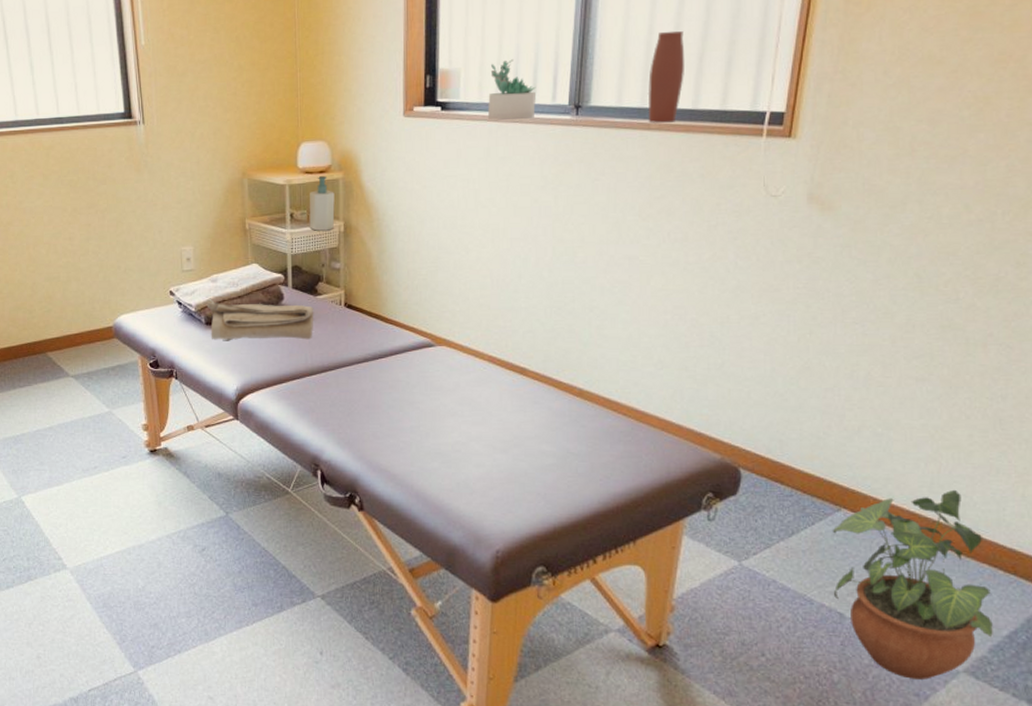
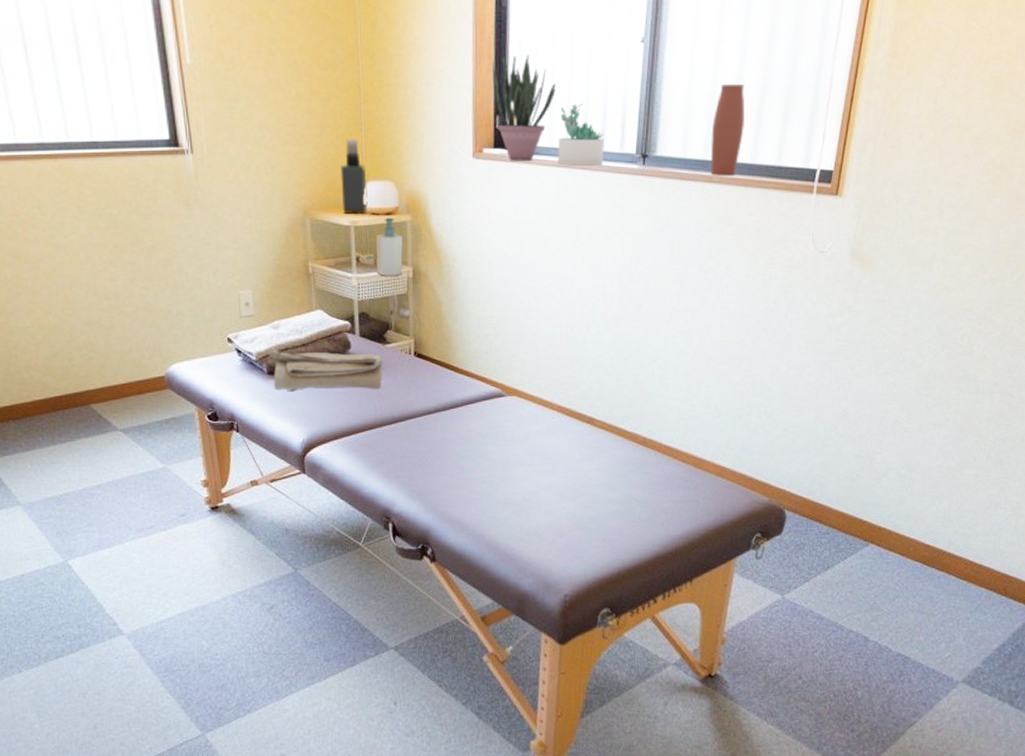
spray bottle: none [277,104,302,174] -> present [340,139,368,215]
potted plant: none [422,16,486,118] -> present [492,54,556,161]
potted plant: present [833,489,993,679] -> none [861,523,986,691]

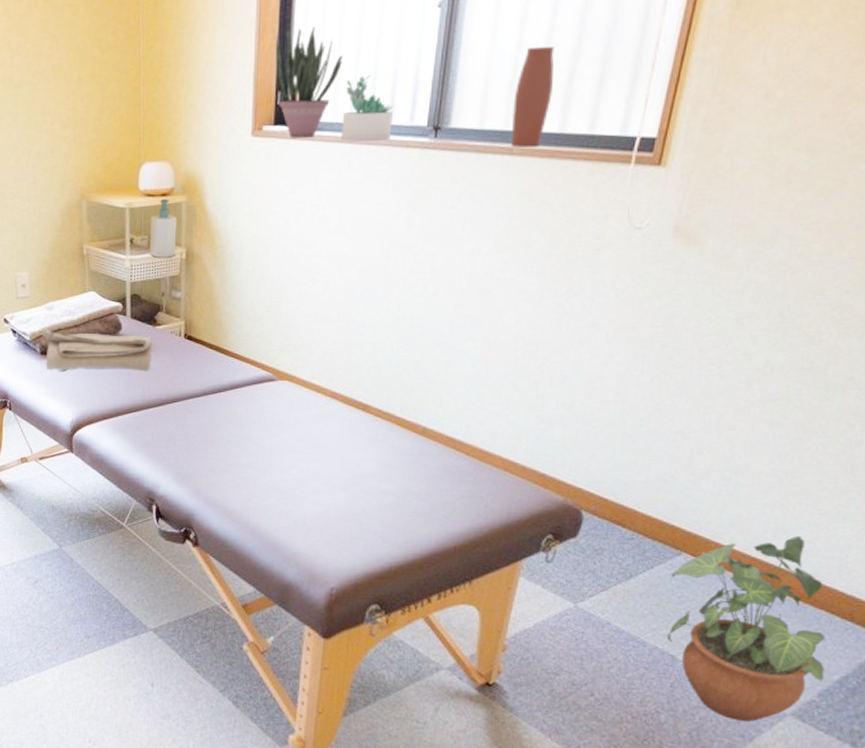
spray bottle: present [340,139,368,215] -> none [118,121,144,197]
potted plant: none [861,523,986,691] -> present [668,535,826,721]

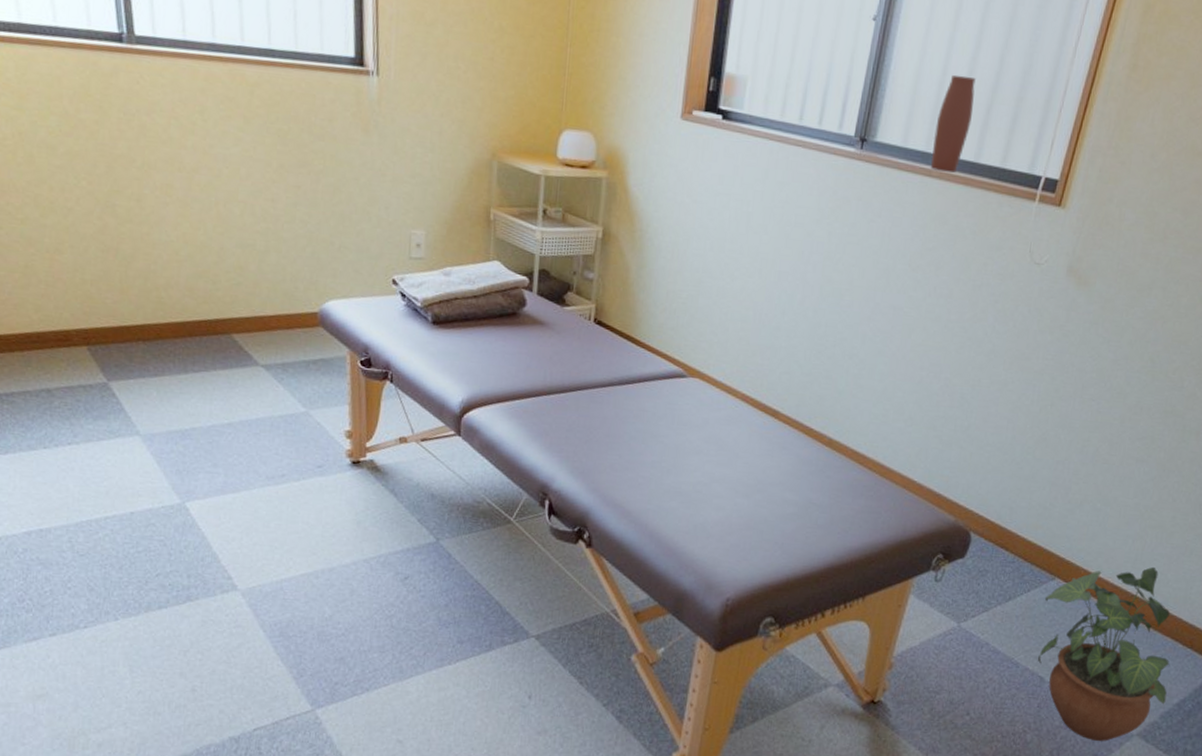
towel: present [42,327,153,372] -> none [435,293,560,355]
soap bottle: present [149,198,177,258] -> none [563,170,596,235]
potted plant: present [275,26,342,138] -> none [711,16,778,130]
succulent plant: present [342,75,394,142] -> none [771,76,824,145]

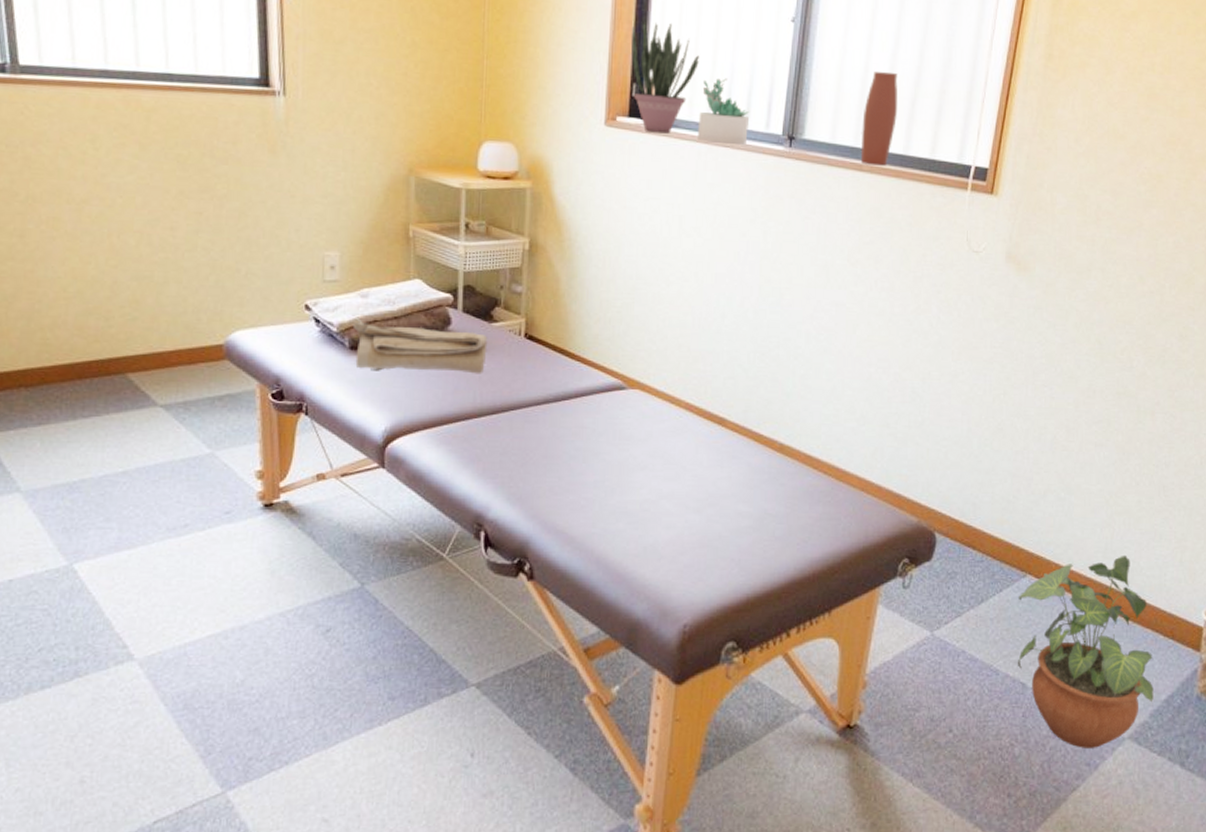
towel: none [435,293,560,355] -> present [352,317,488,374]
potted plant: none [711,16,778,130] -> present [631,23,699,134]
succulent plant: none [771,76,824,145] -> present [698,78,750,146]

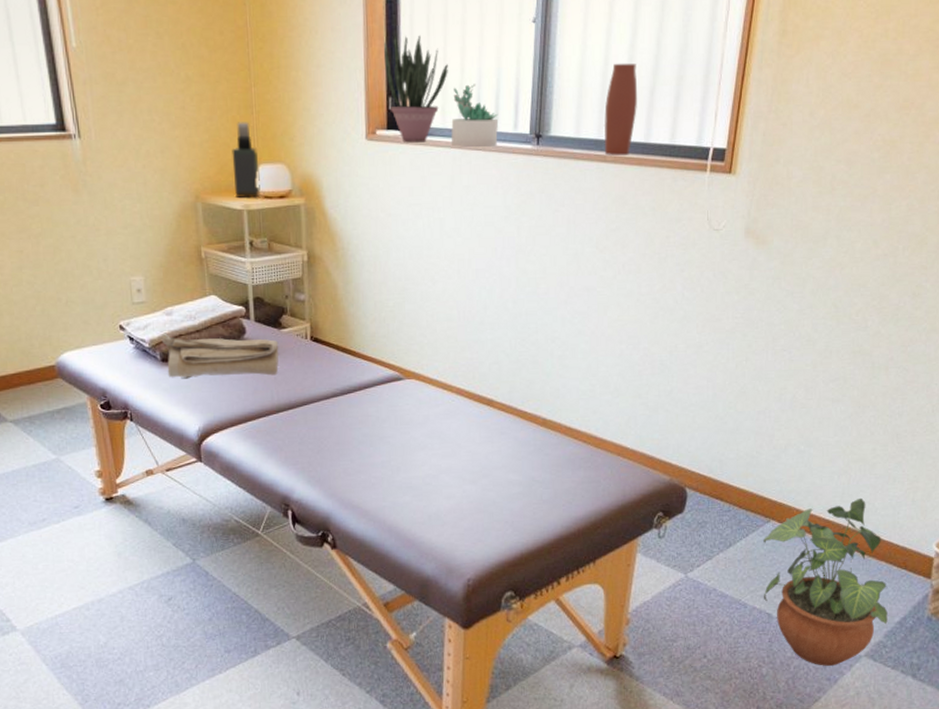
spray bottle: none [453,94,485,177] -> present [232,122,261,199]

